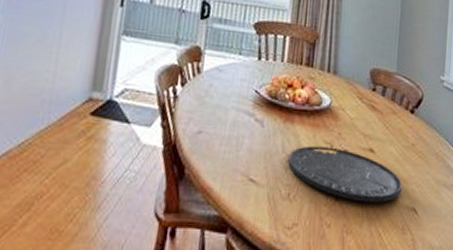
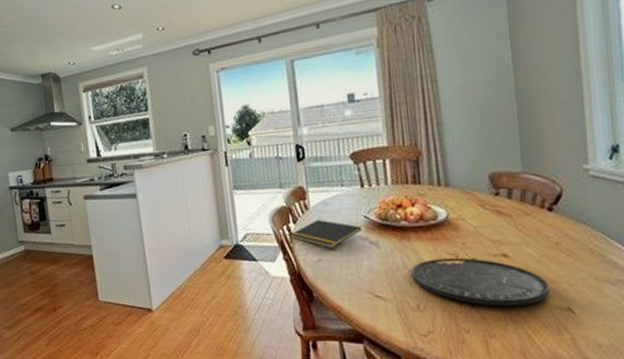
notepad: none [174,86,250,121] -> present [290,220,362,249]

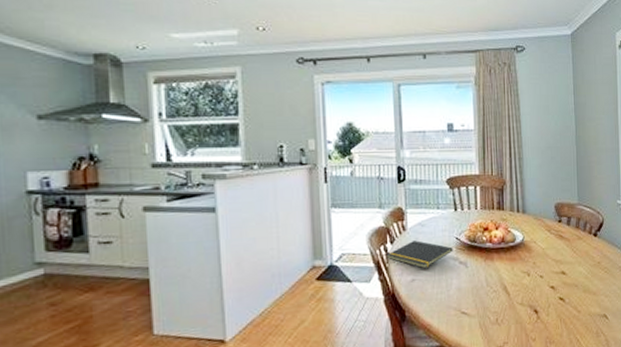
plate: present [411,257,550,307] -> none [493,275,593,317]

